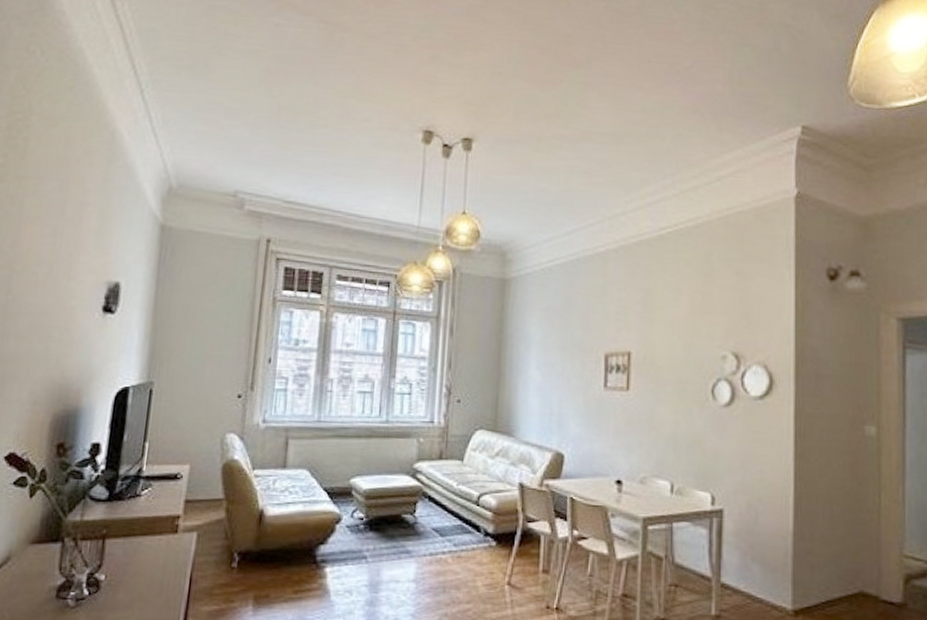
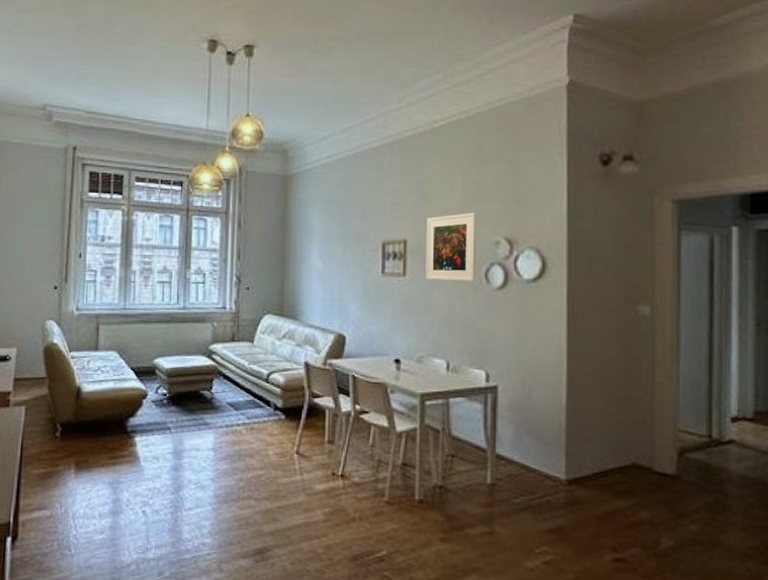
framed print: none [650,324,703,397] -> present [426,212,476,281]

